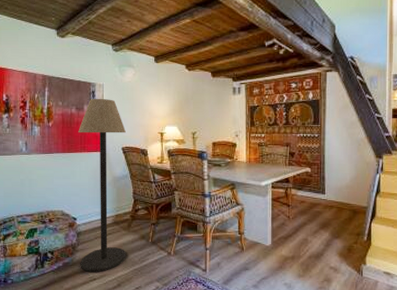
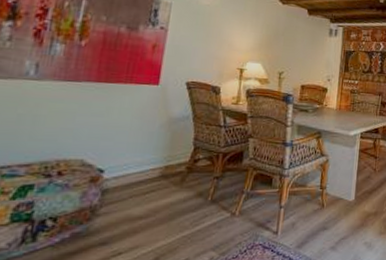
floor lamp: present [78,98,126,272] -> none [99,18,195,244]

